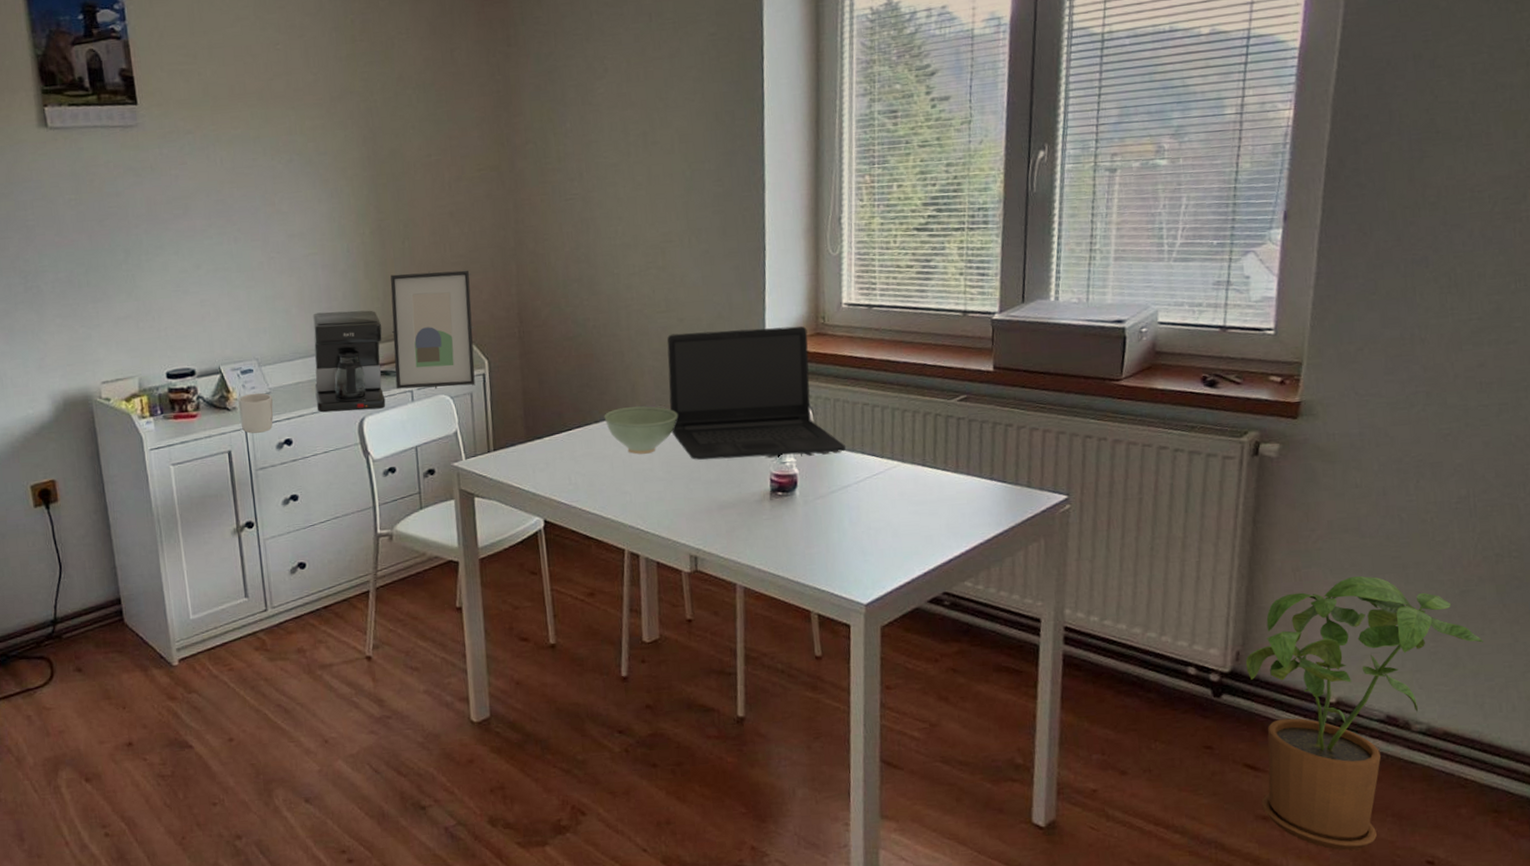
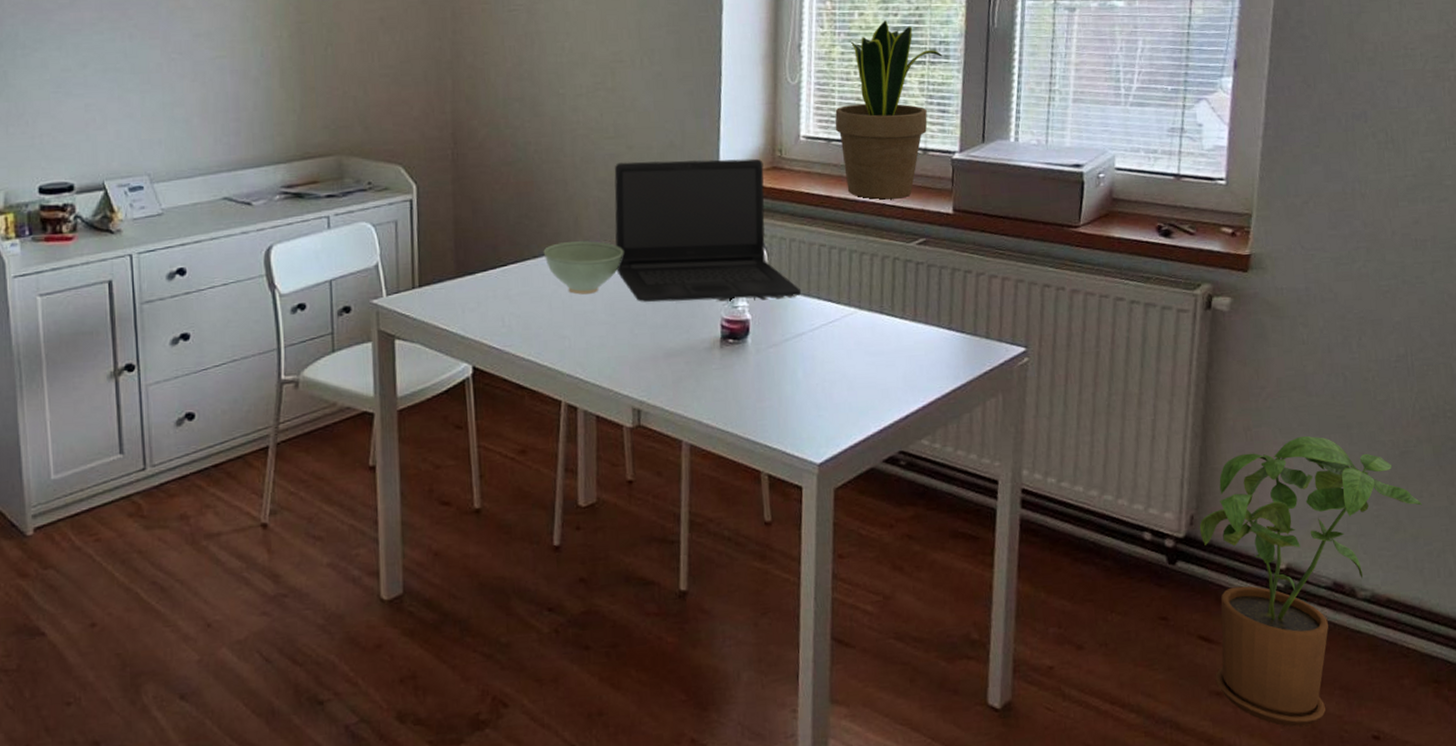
mug: present [238,392,274,434] -> none [124,213,165,261]
coffee maker: present [313,310,386,413] -> none [215,123,298,239]
picture frame: present [390,269,475,389] -> none [309,81,402,216]
potted plant: none [875,190,982,360] -> present [835,19,943,200]

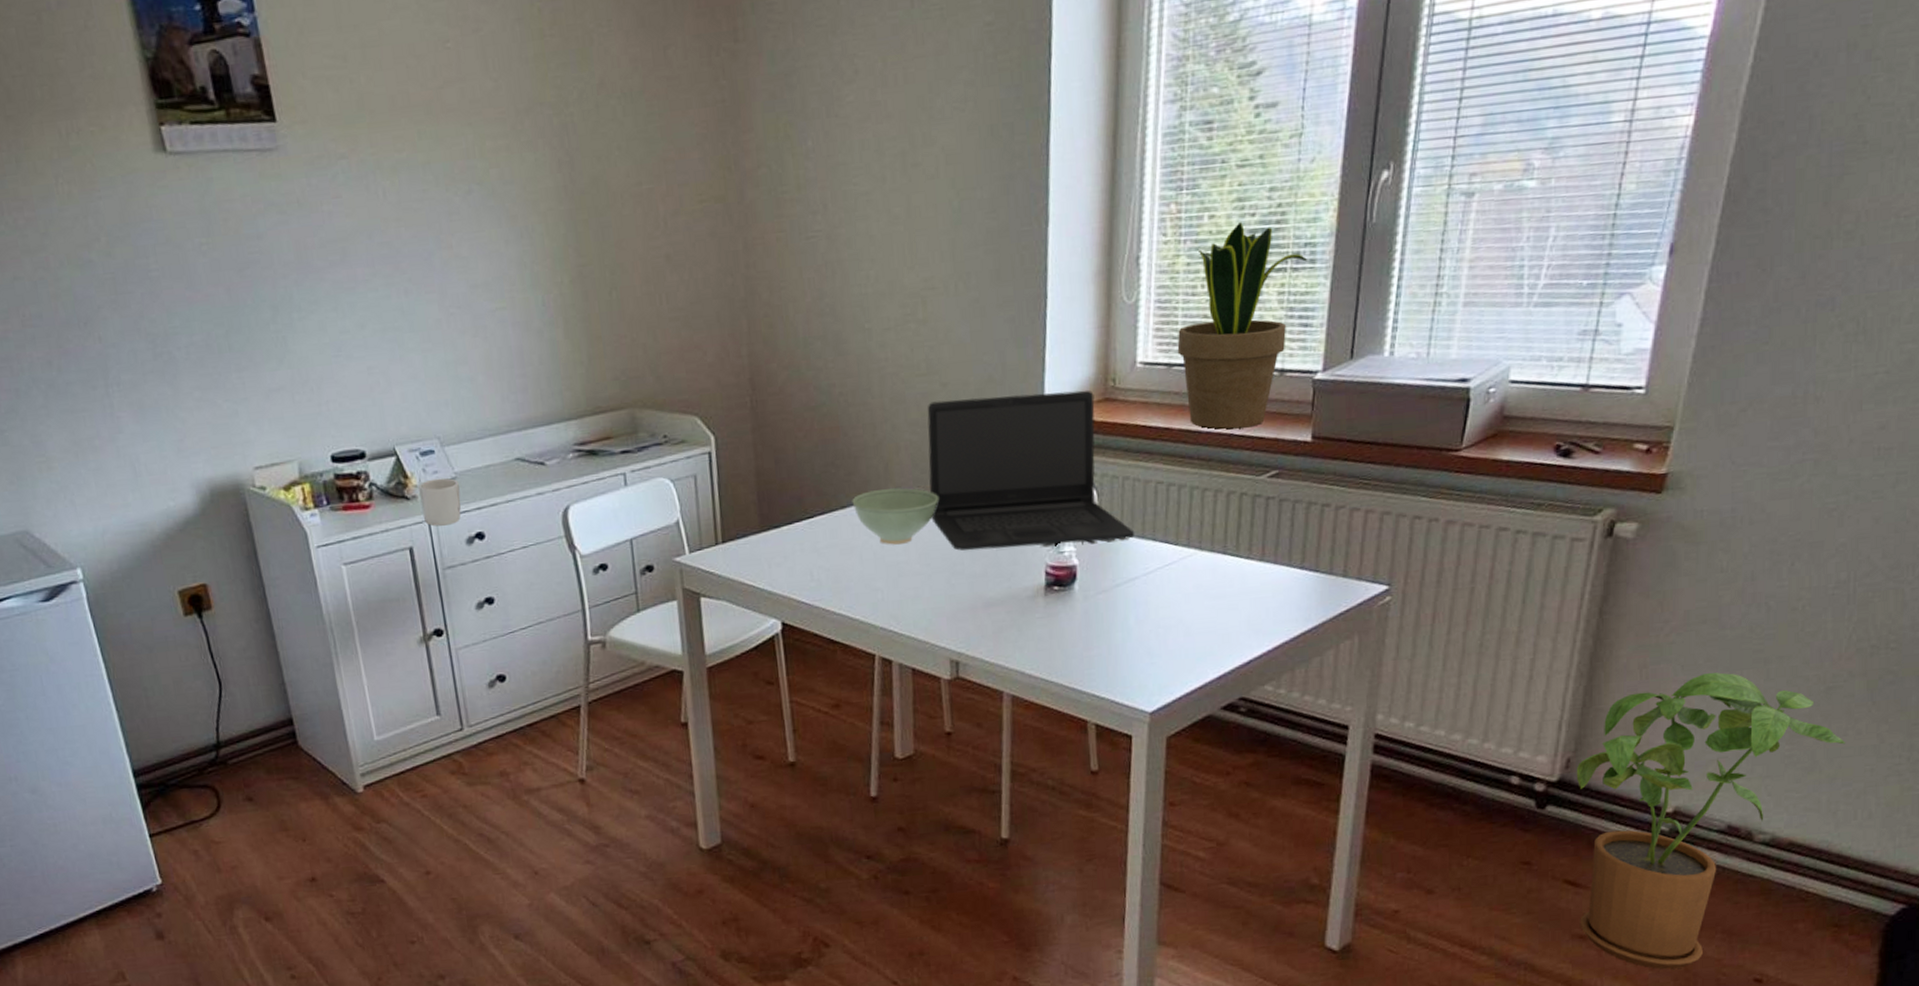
mug: none [124,213,165,261] -> present [418,477,462,527]

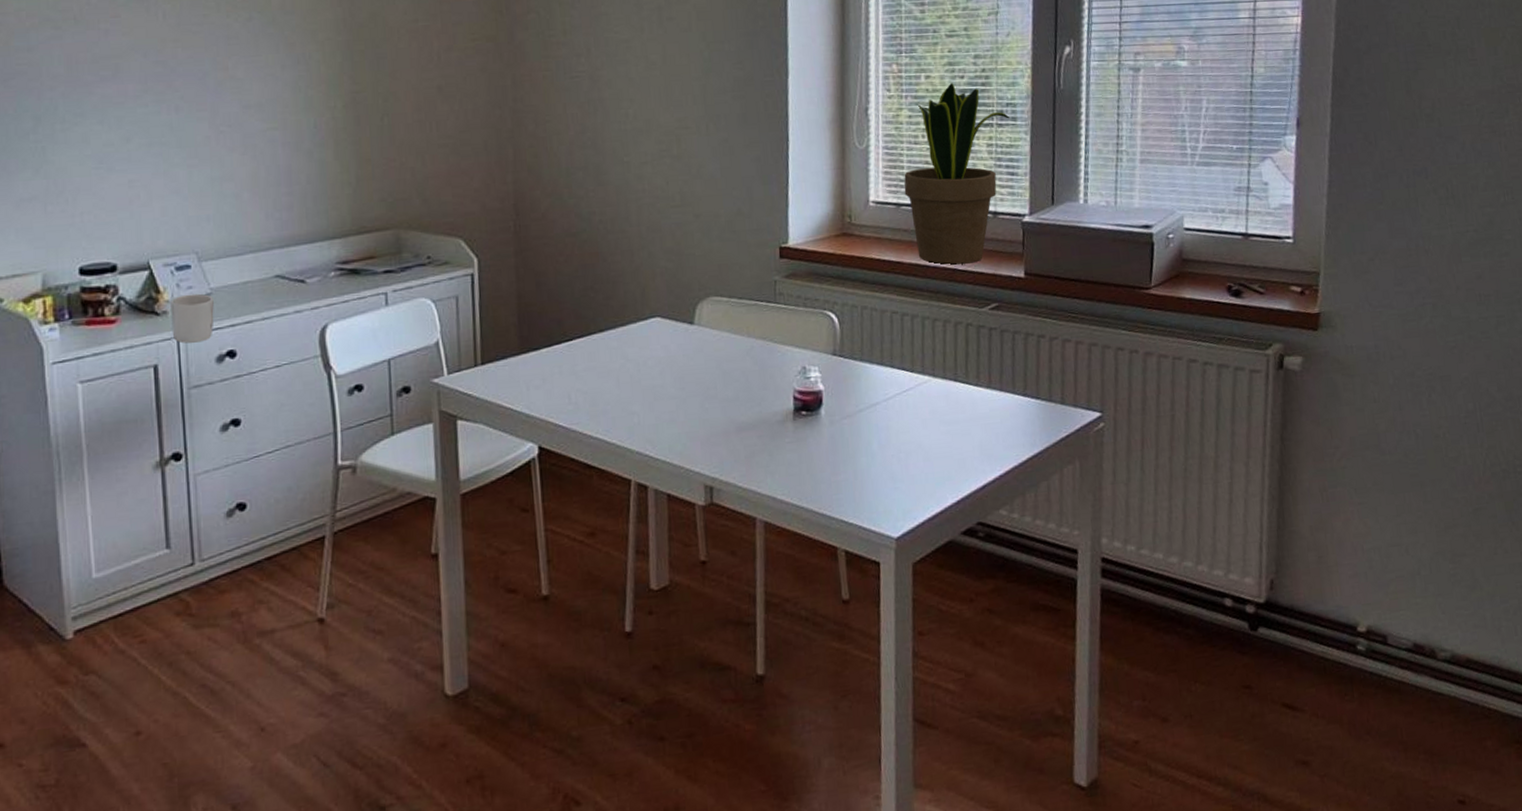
bowl: present [852,488,940,545] -> none [610,313,693,369]
laptop: present [927,390,1135,551] -> none [681,225,875,376]
house plant: present [1576,672,1845,970] -> none [1279,495,1497,794]

